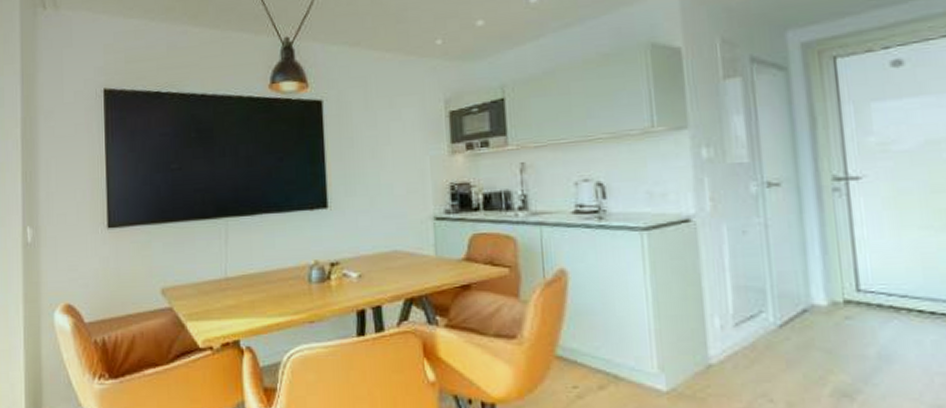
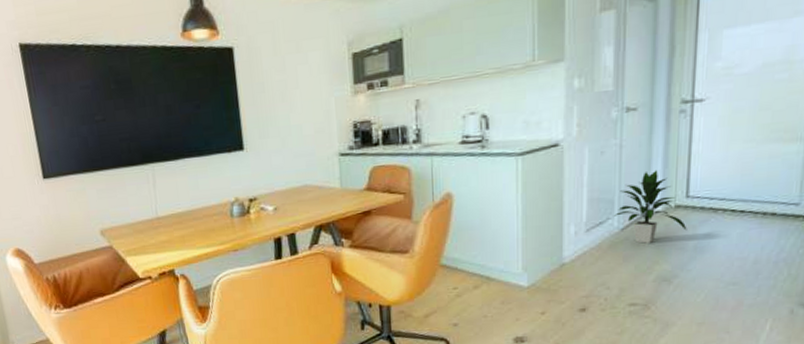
indoor plant: none [767,256,865,346] -> present [613,170,687,244]

